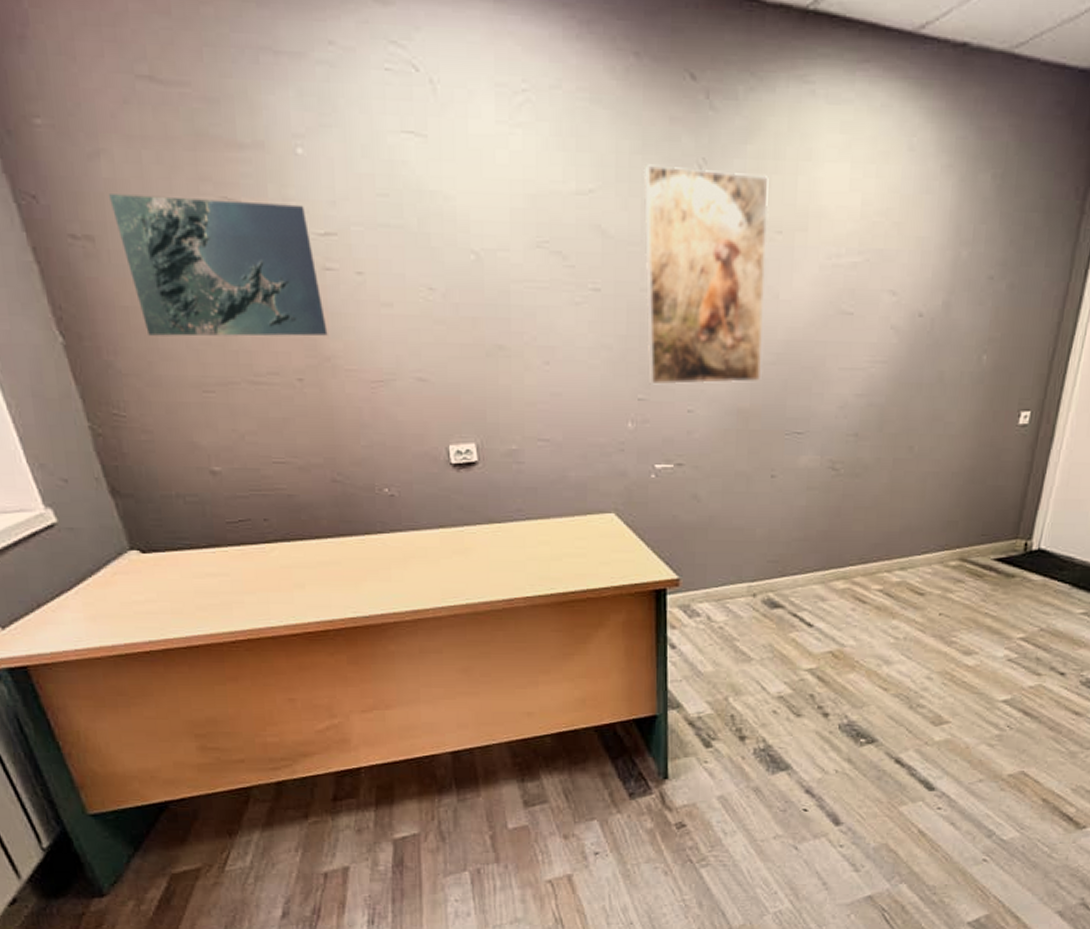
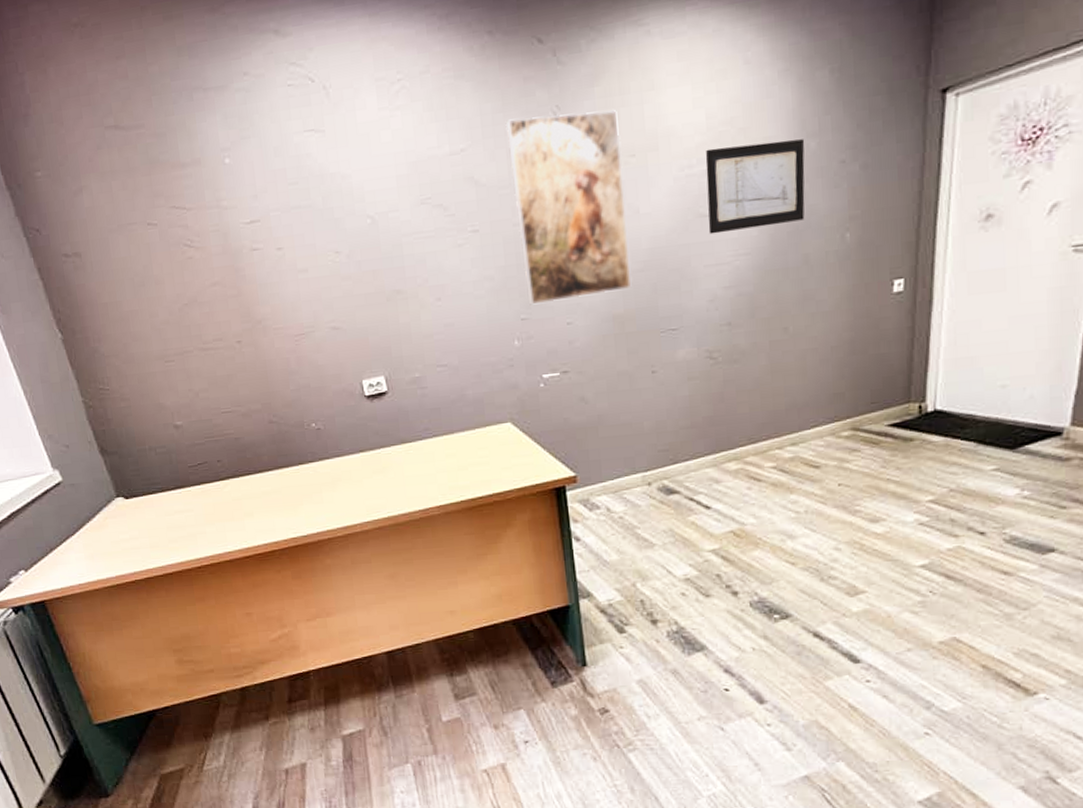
map: present [109,194,328,337] -> none [90,202,258,323]
wall art: none [848,239,958,335] -> present [705,139,805,235]

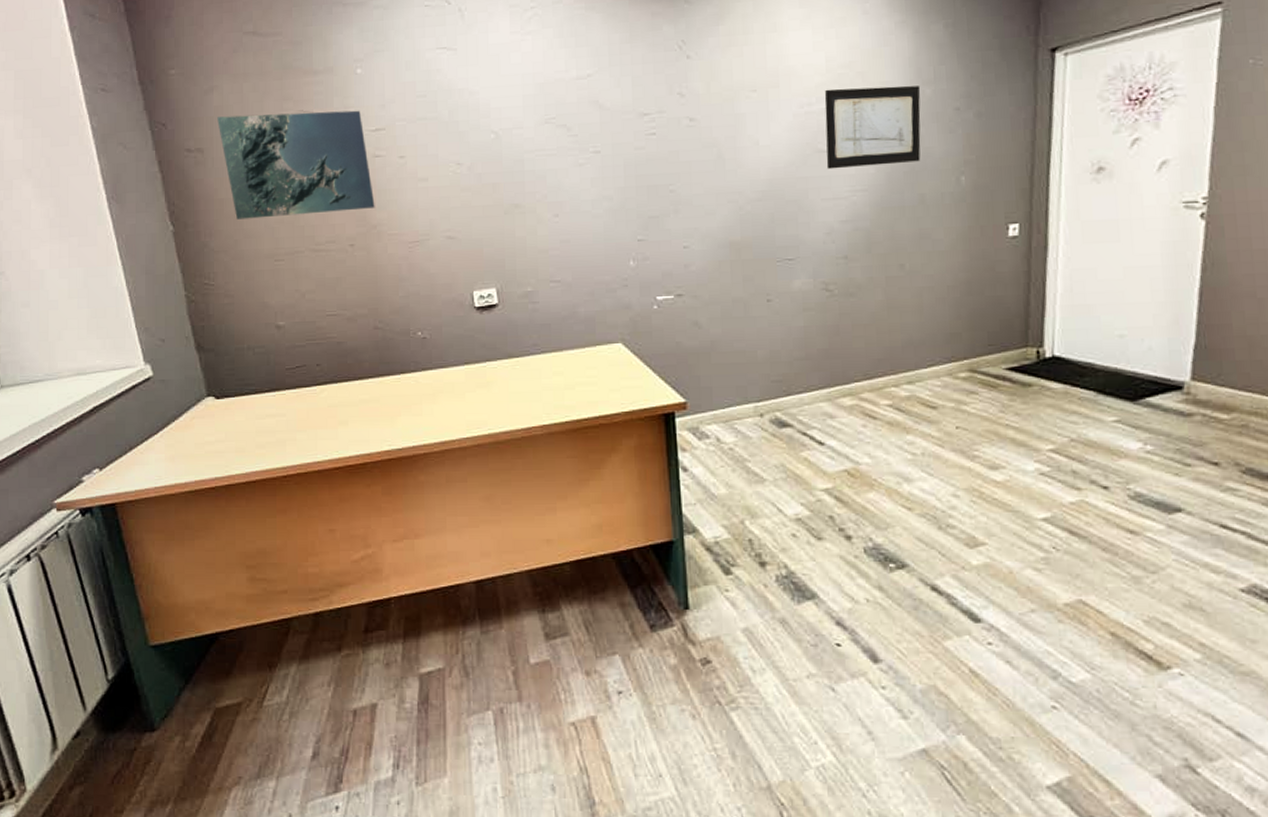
map: none [90,202,258,323] -> present [217,110,375,220]
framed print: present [505,109,632,305] -> none [632,47,750,227]

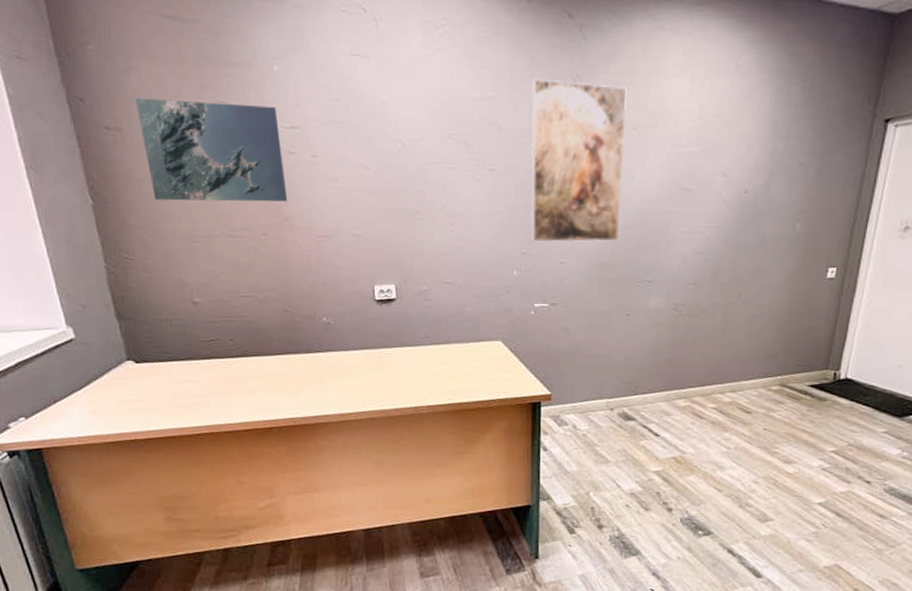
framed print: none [632,47,750,227] -> present [530,78,627,243]
wall art: present [824,85,921,170] -> none [688,134,775,207]

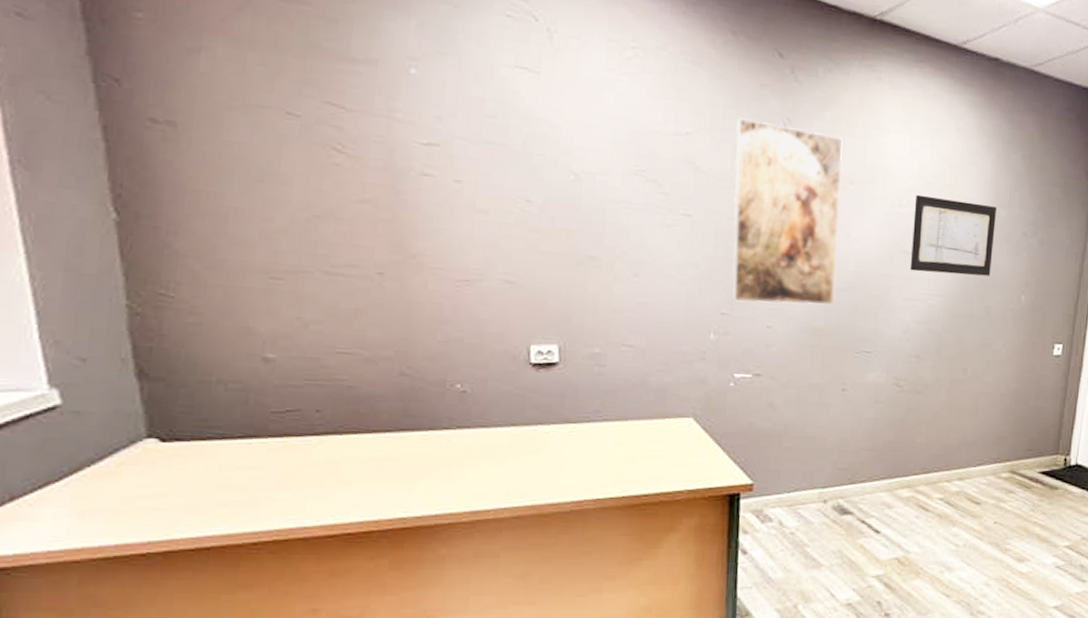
map: present [136,98,288,202] -> none [202,86,418,235]
wall art: none [688,134,775,207] -> present [910,194,997,277]

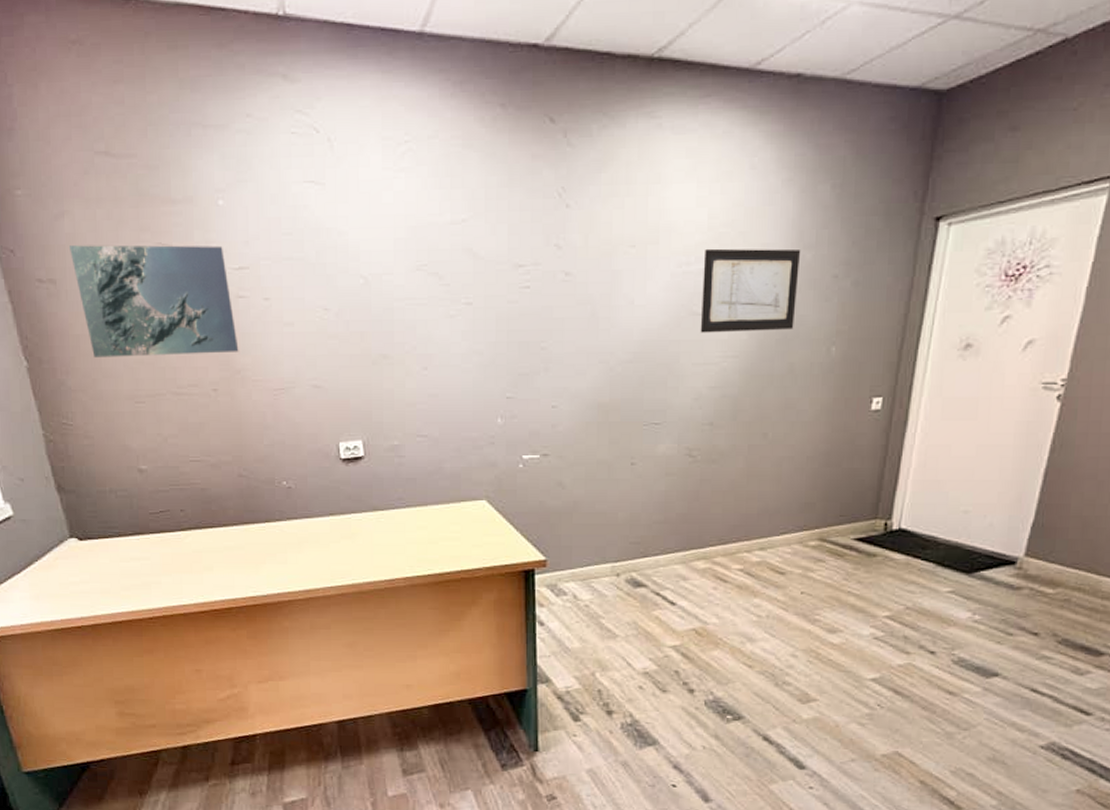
map: none [202,86,418,235] -> present [70,245,239,358]
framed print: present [731,117,843,305] -> none [509,195,623,384]

